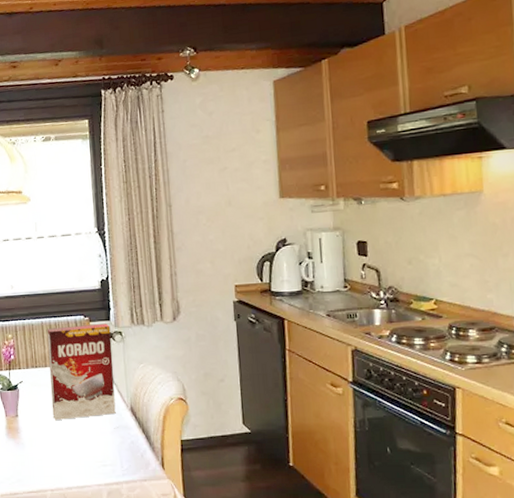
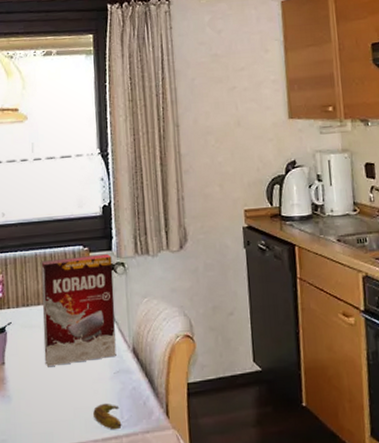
banana: none [96,454,122,477] -> present [93,404,122,430]

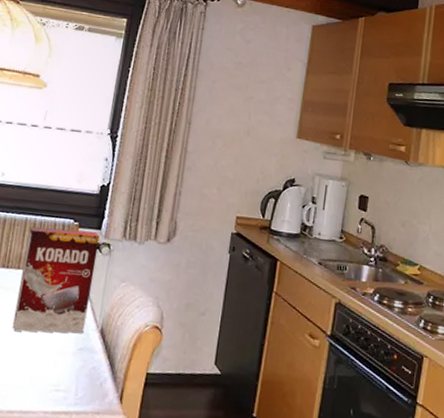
banana: present [93,404,122,430] -> none [48,377,76,406]

